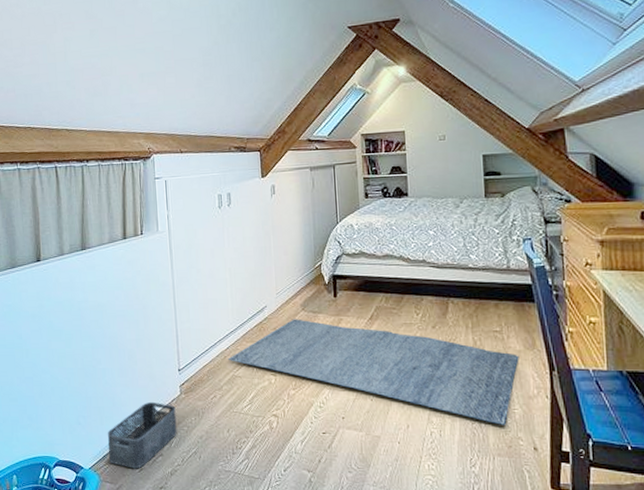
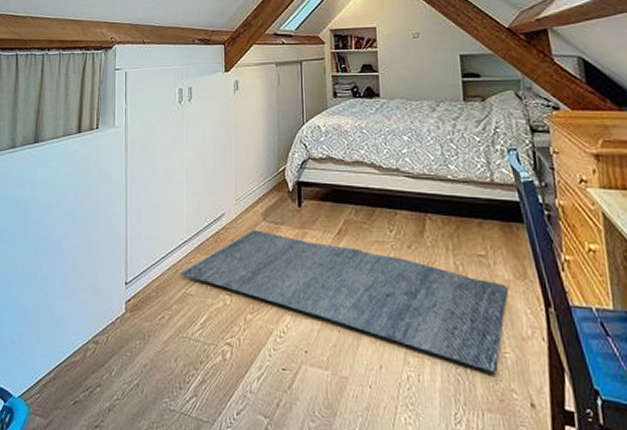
storage bin: present [107,401,177,469] -> none [41,319,119,401]

